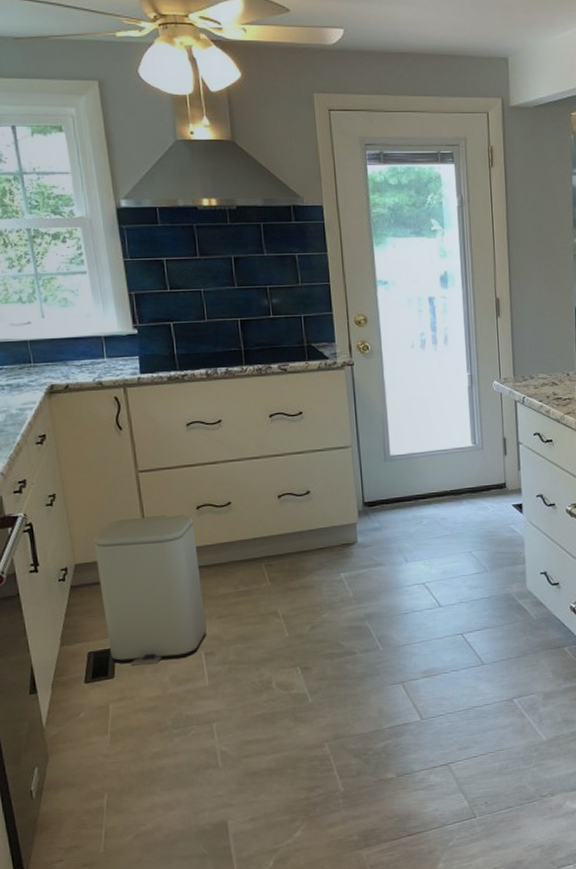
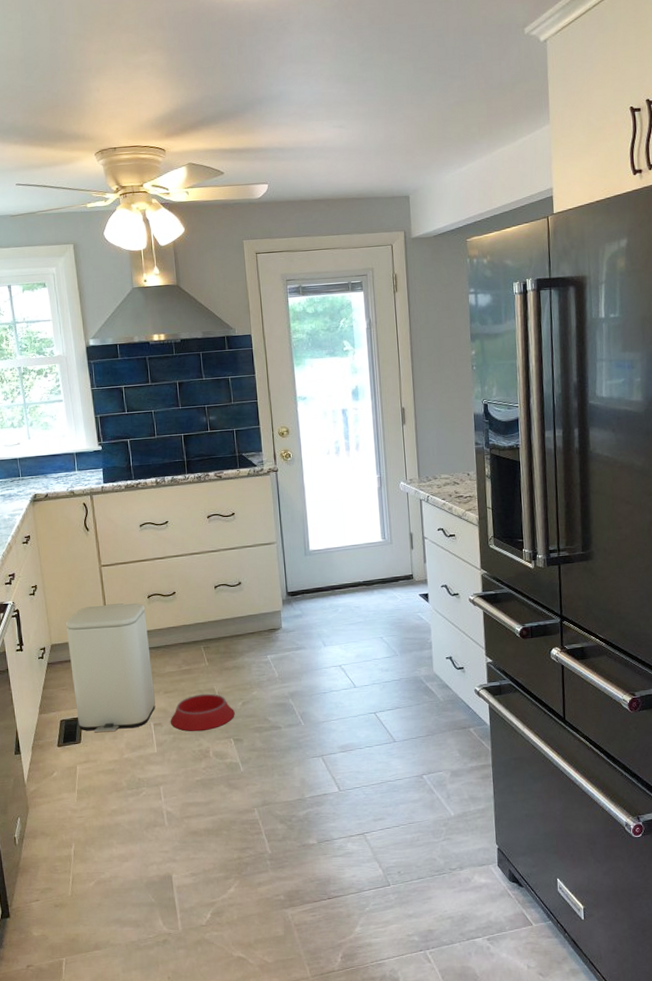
pet bowl: none [224,617,302,661] -> present [170,693,235,731]

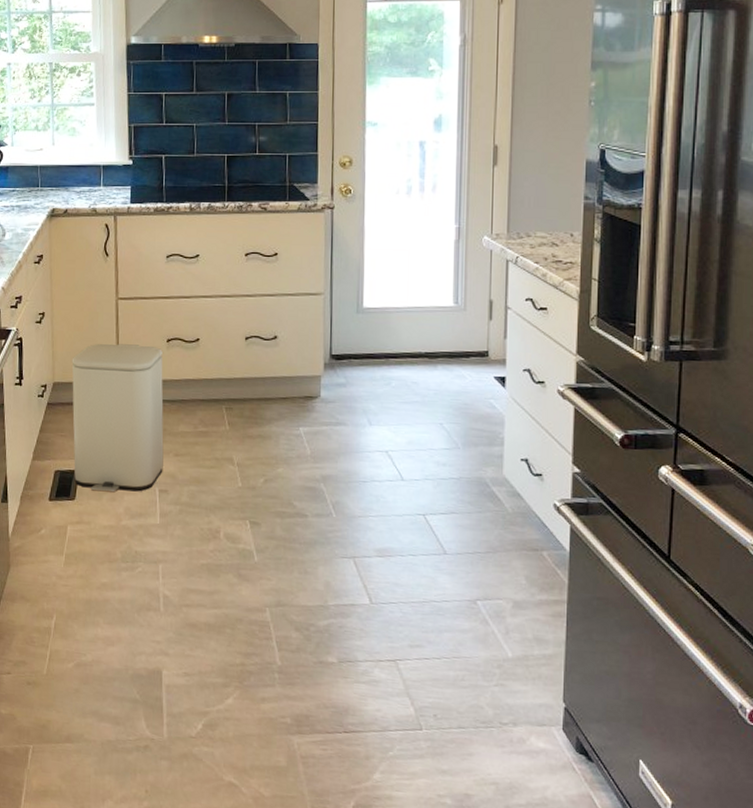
pet bowl: present [170,693,235,731] -> none [178,462,254,506]

